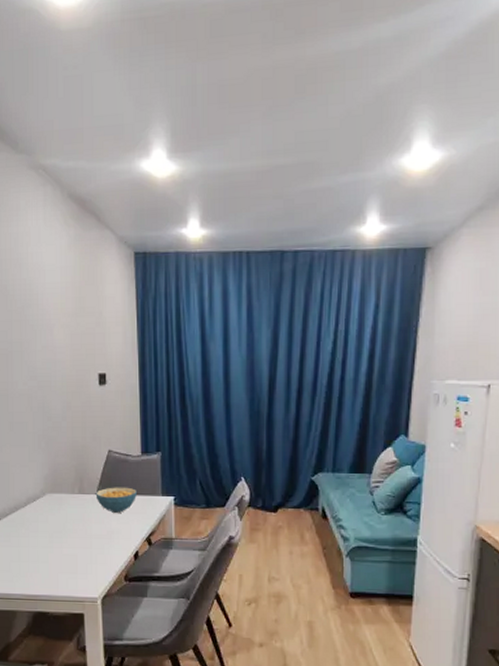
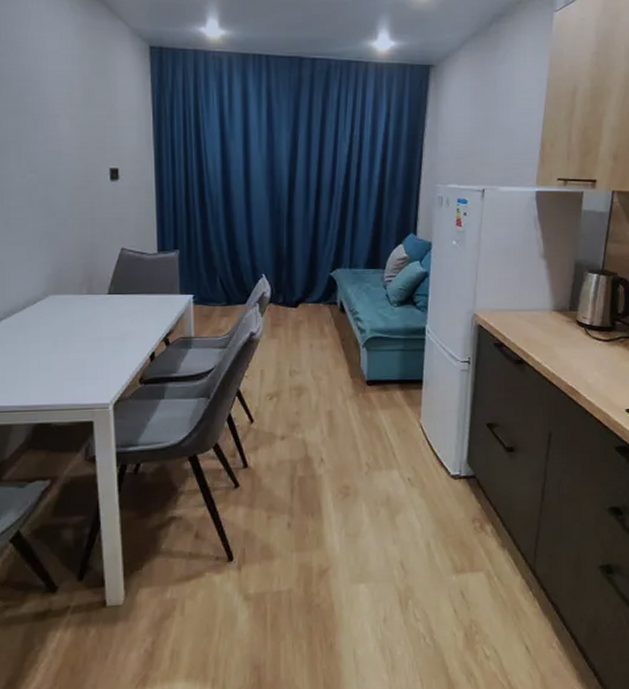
cereal bowl: present [95,487,137,513] -> none [106,286,153,313]

